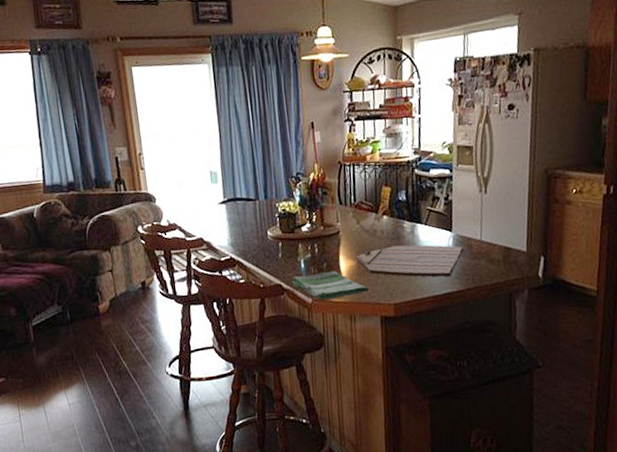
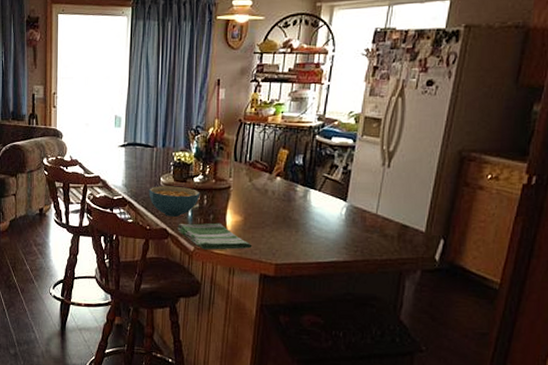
cereal bowl: none [256,238,311,271] -> present [148,186,200,217]
cutting board: present [355,245,464,277] -> none [242,207,357,245]

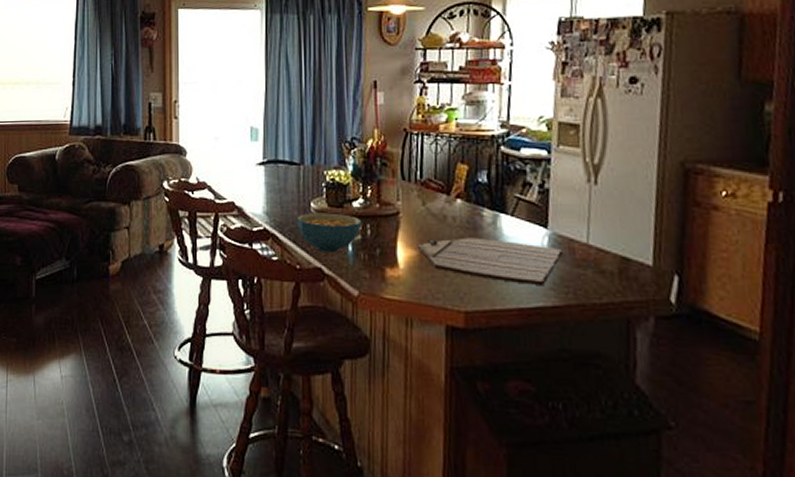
dish towel: present [177,223,252,250] -> none [335,259,433,295]
cutting board: none [242,207,357,245] -> present [417,237,563,285]

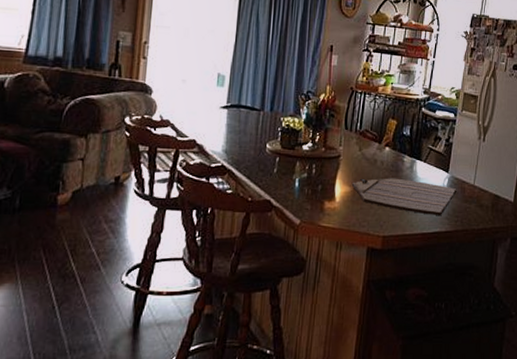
cereal bowl: present [296,213,362,252] -> none [252,153,309,187]

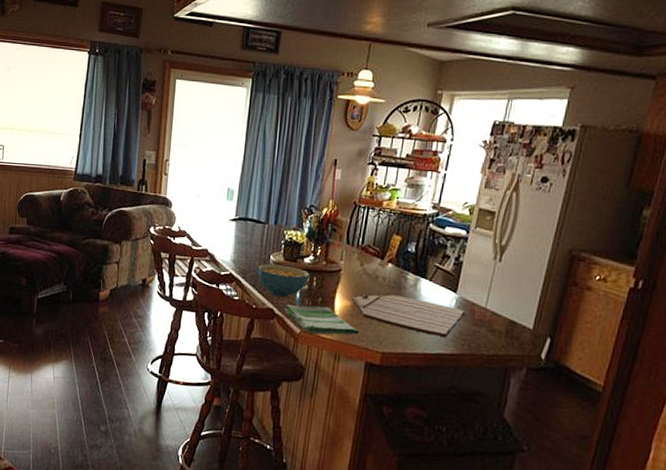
cereal bowl: none [252,153,309,187] -> present [257,264,310,297]
dish towel: none [283,193,361,223] -> present [284,305,360,335]

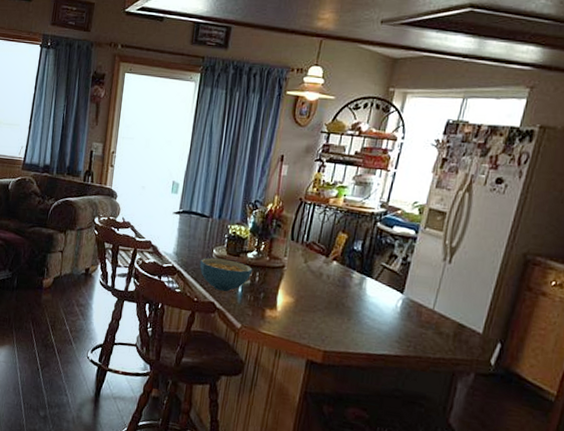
dish towel: present [284,305,360,335] -> none [225,299,302,332]
cutting board: present [351,293,466,337] -> none [294,290,412,338]

